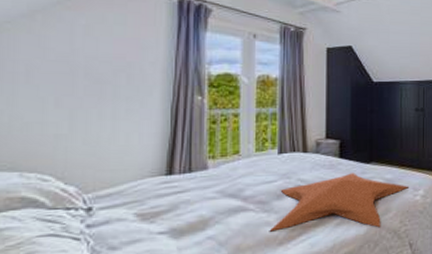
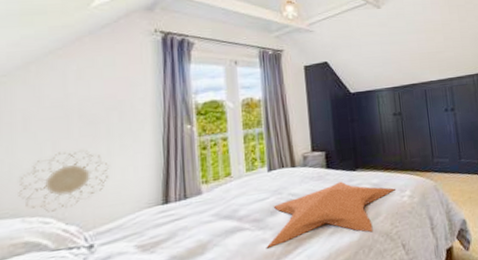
decorative wall piece: none [17,109,114,170] -> present [18,149,110,212]

